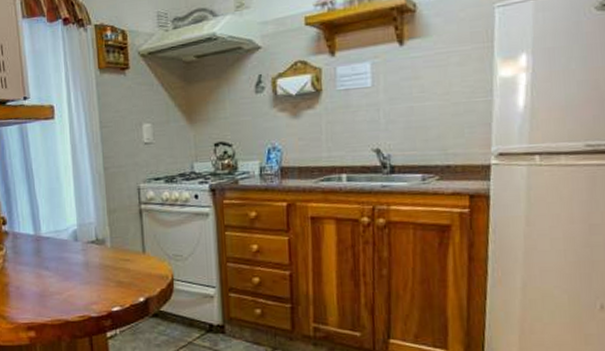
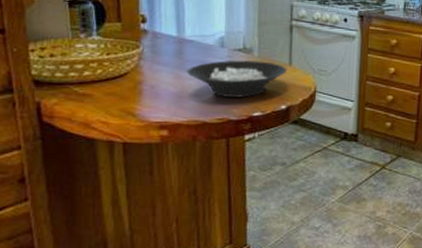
cereal bowl: none [46,251,142,294] -> present [187,60,288,99]

